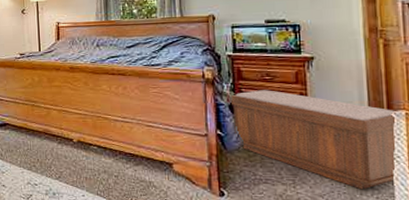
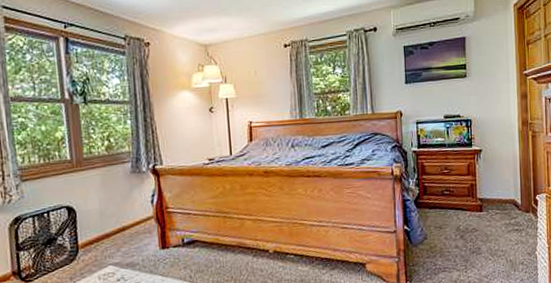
bench: present [231,90,396,190] -> none [416,183,539,267]

